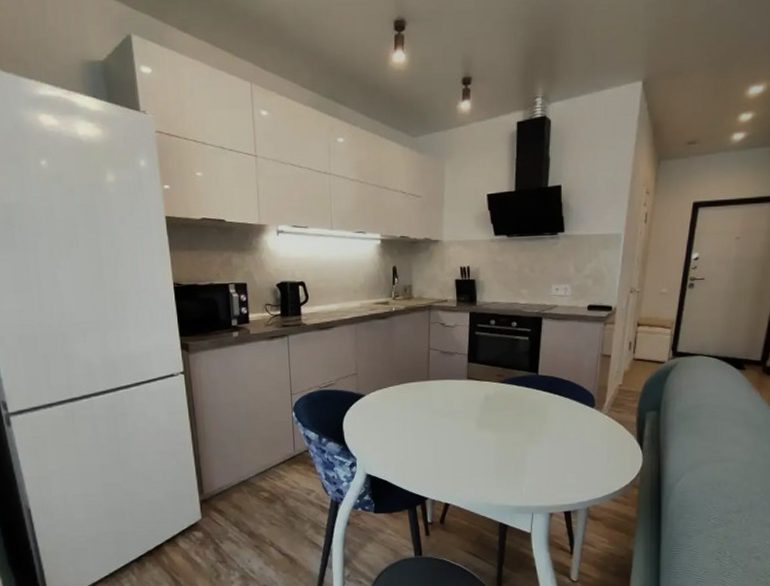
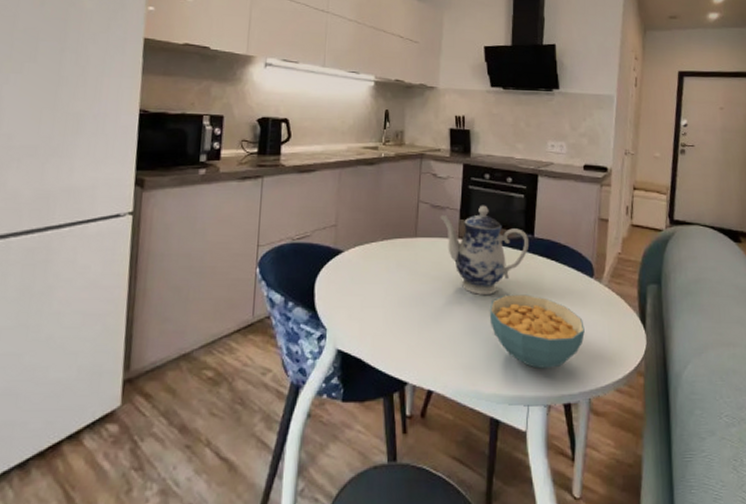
teapot: none [449,348,533,426] -> present [440,205,528,295]
cereal bowl: none [497,424,585,485] -> present [489,294,585,369]

